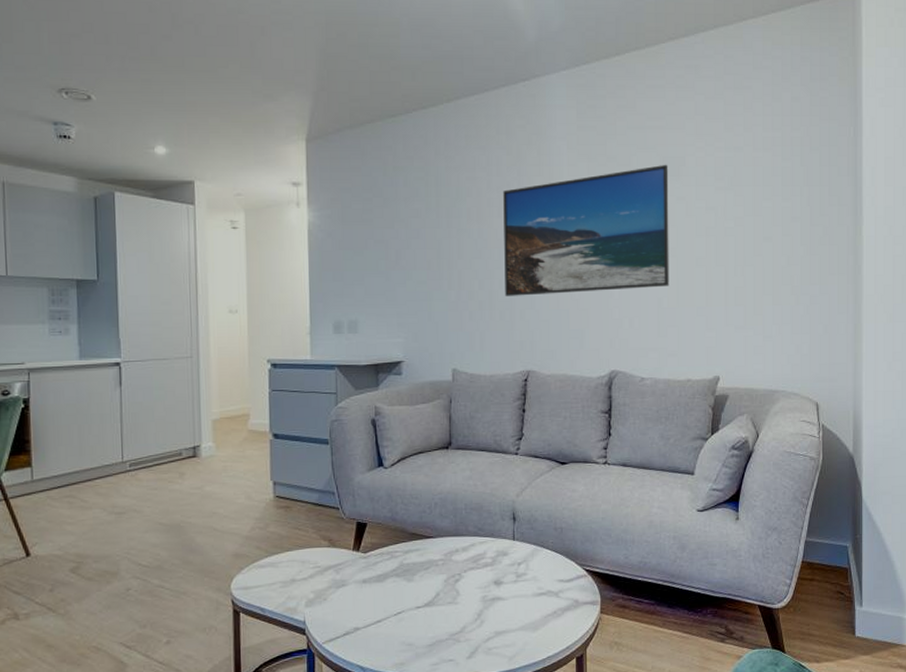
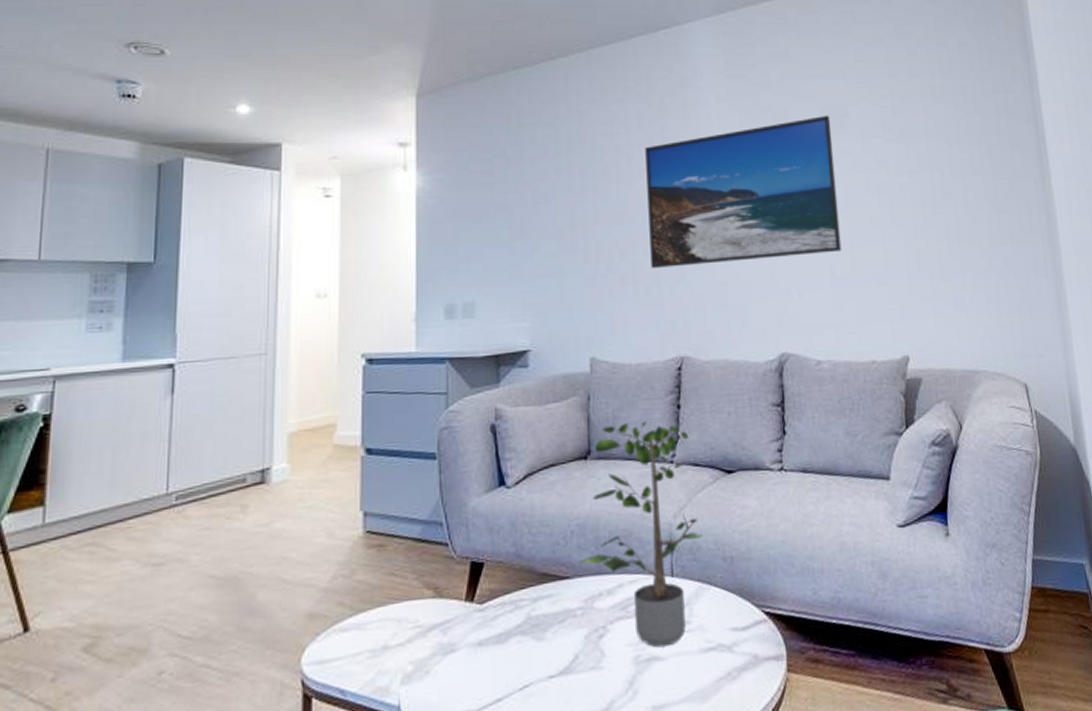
potted plant: none [439,420,540,591] -> present [577,420,704,648]

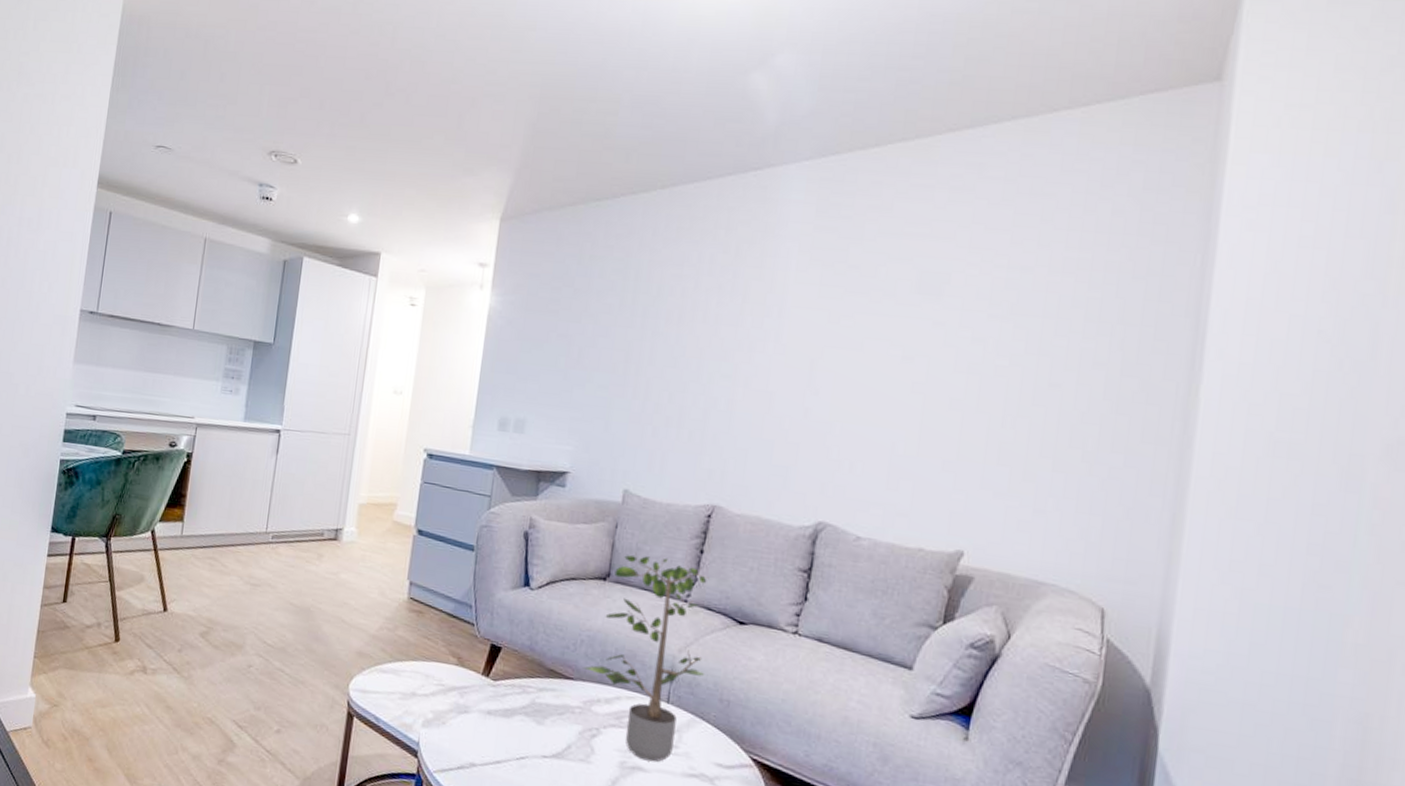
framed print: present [645,115,842,268] -> none [698,280,927,429]

